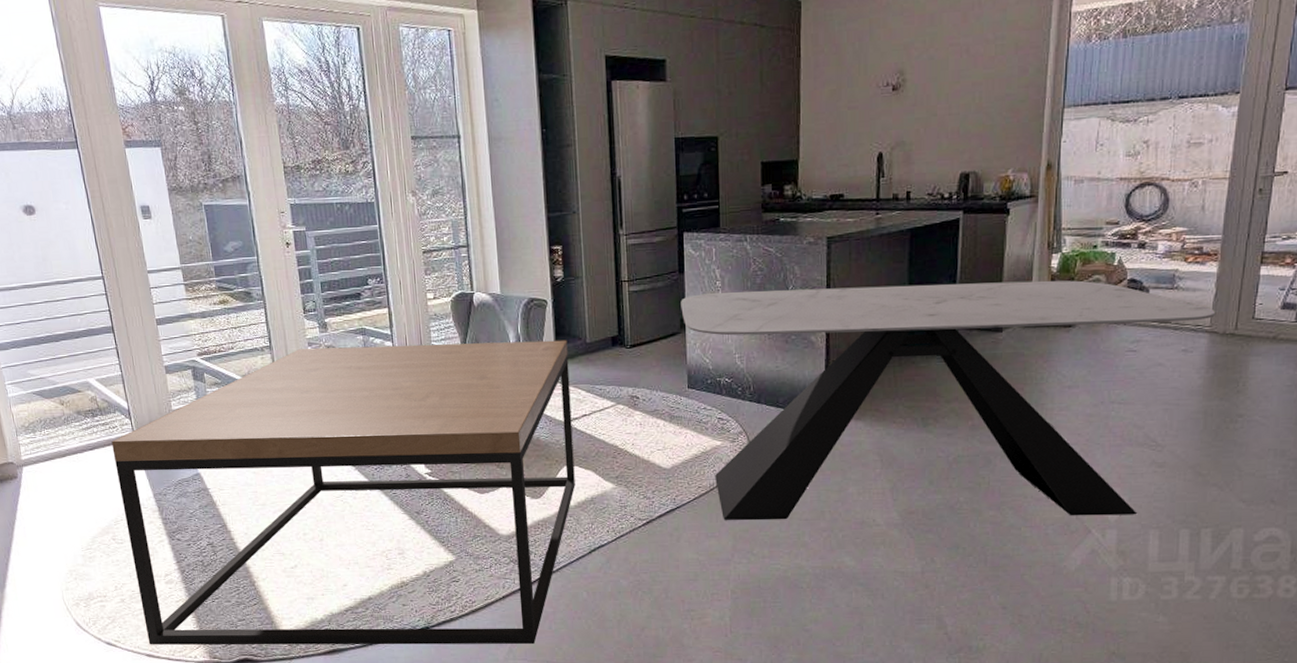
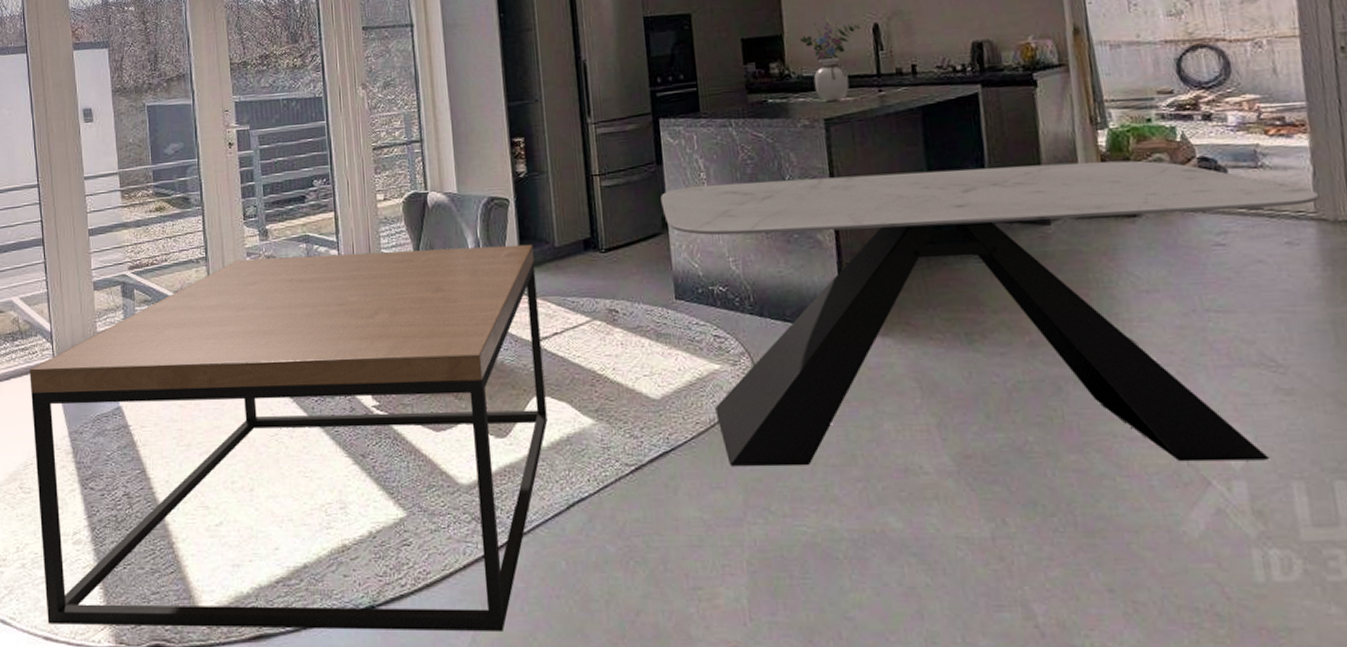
bouquet: none [812,143,867,223] -> present [799,15,861,102]

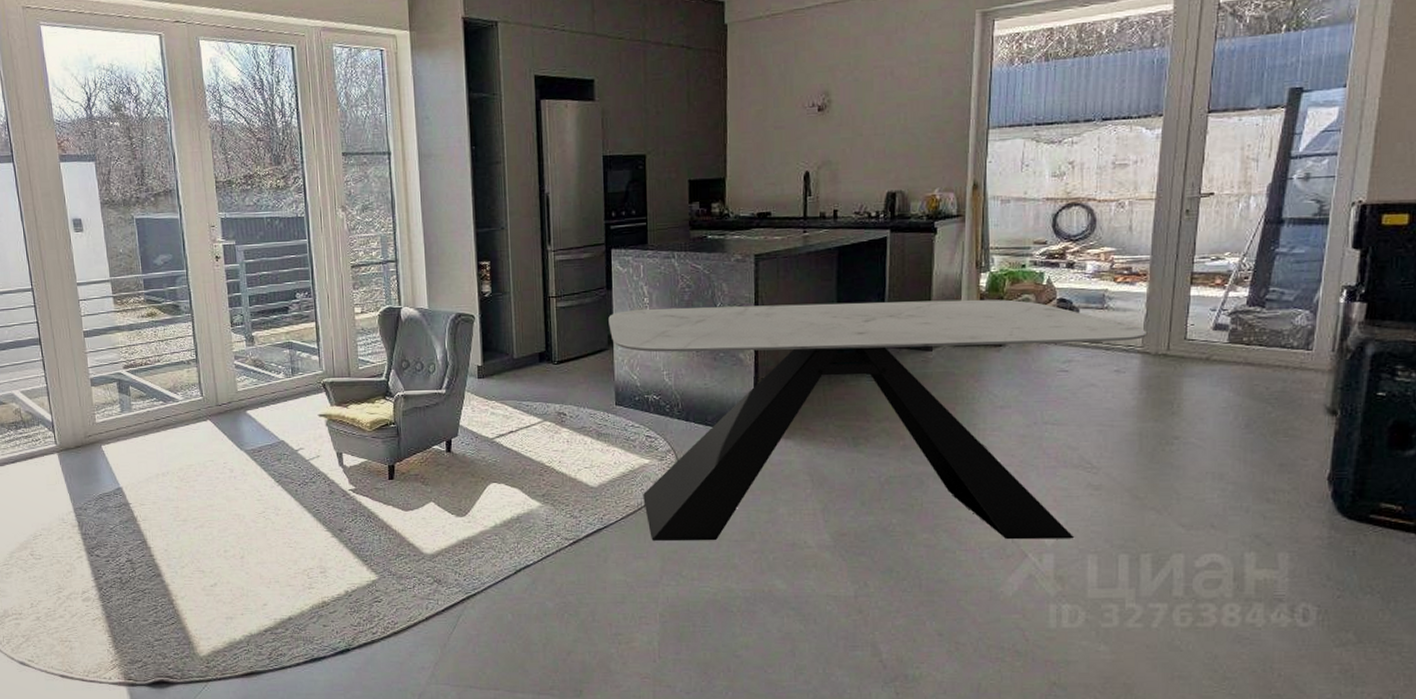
coffee table: present [29,244,548,633] -> none [34,355,501,669]
bouquet: present [799,15,861,102] -> none [739,162,794,240]

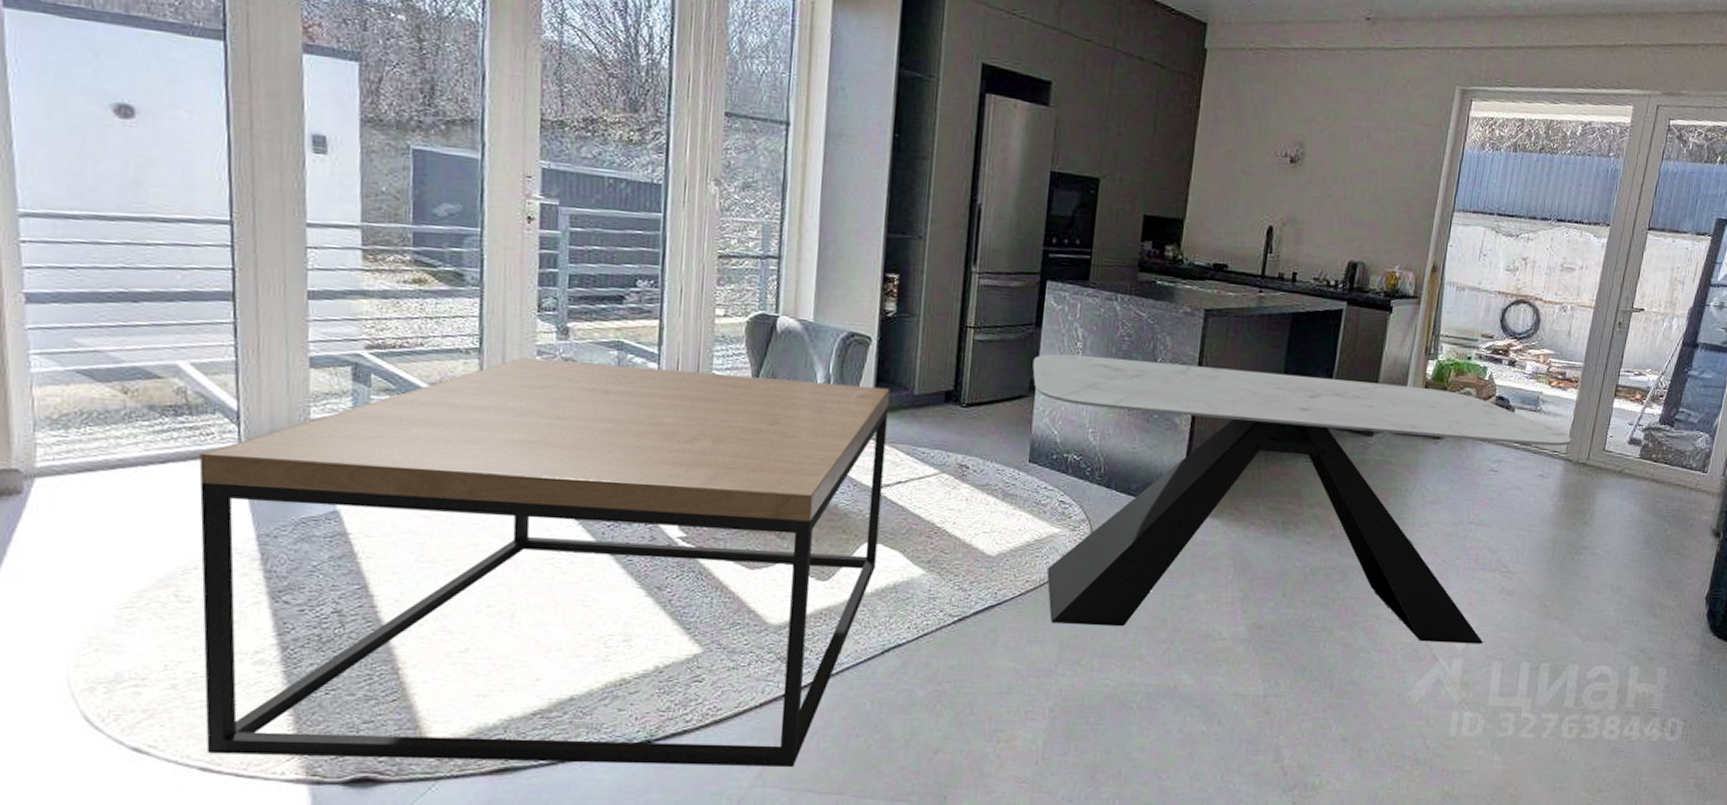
coffee table: none [34,355,501,669] -> present [199,357,890,768]

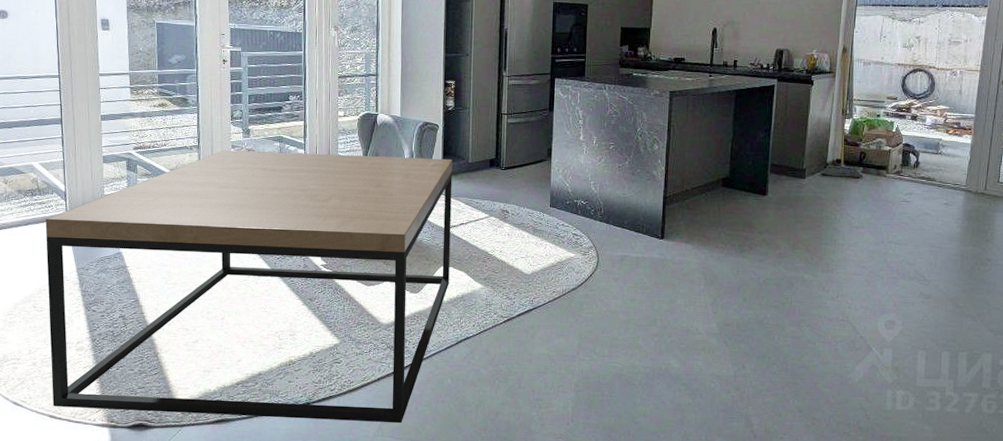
dining table: present [1032,353,1572,644] -> none [549,129,970,337]

